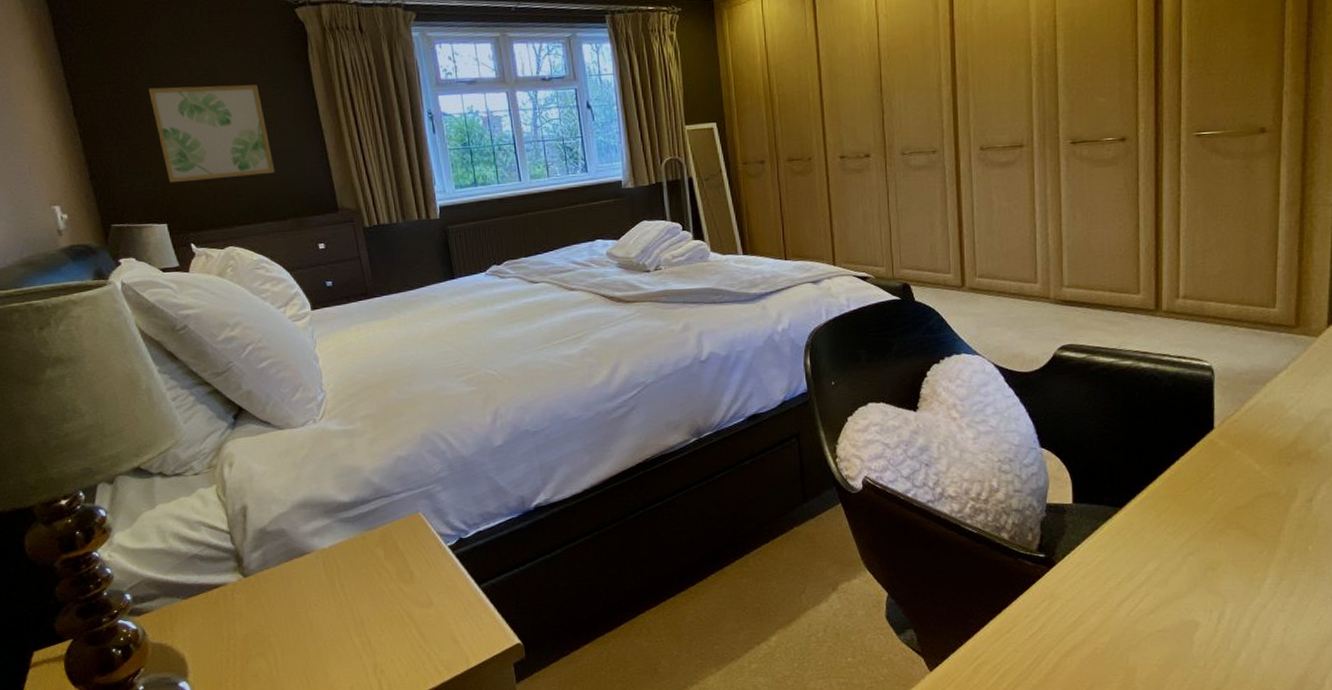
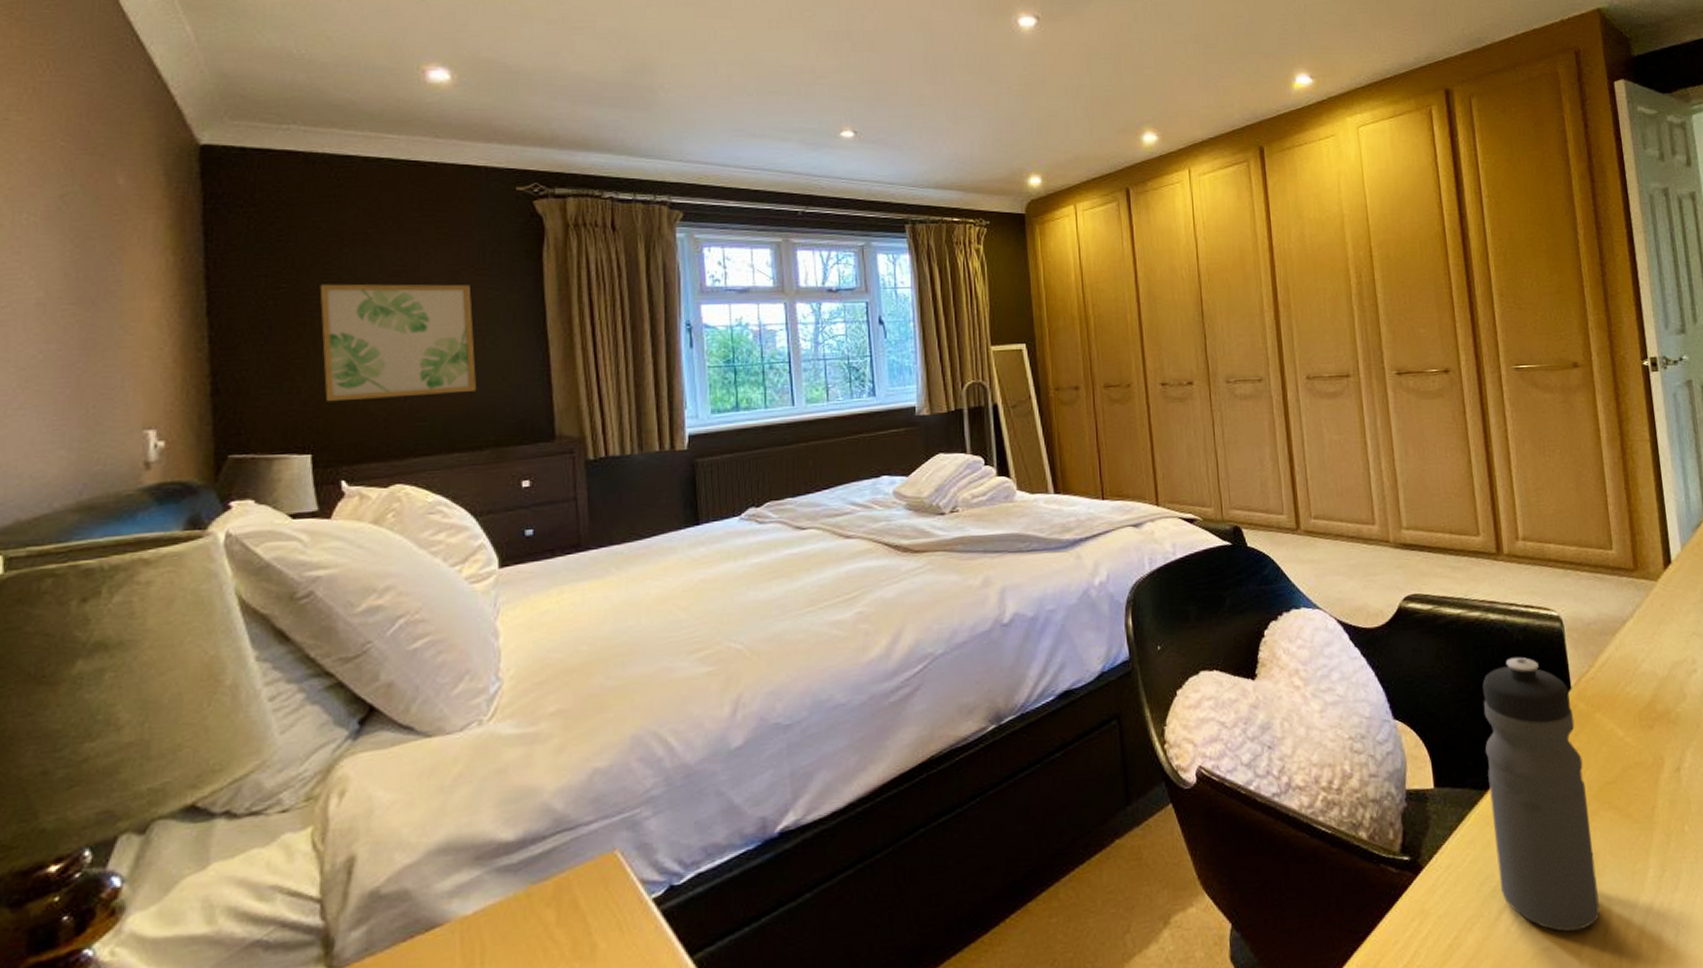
water bottle: none [1123,400,1216,620] -> present [1482,657,1600,932]

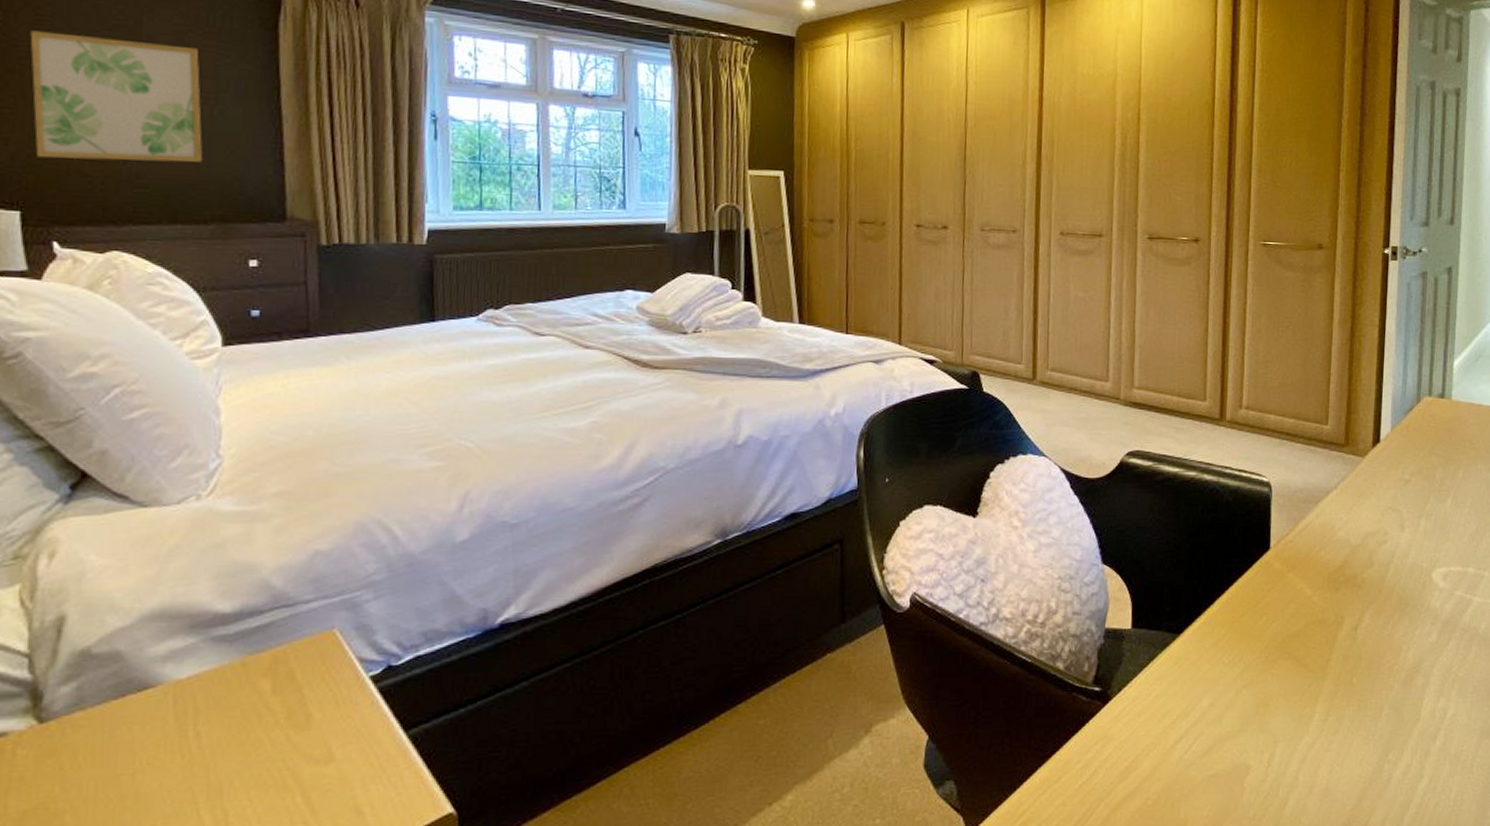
water bottle: present [1482,657,1600,932] -> none [1179,516,1271,763]

